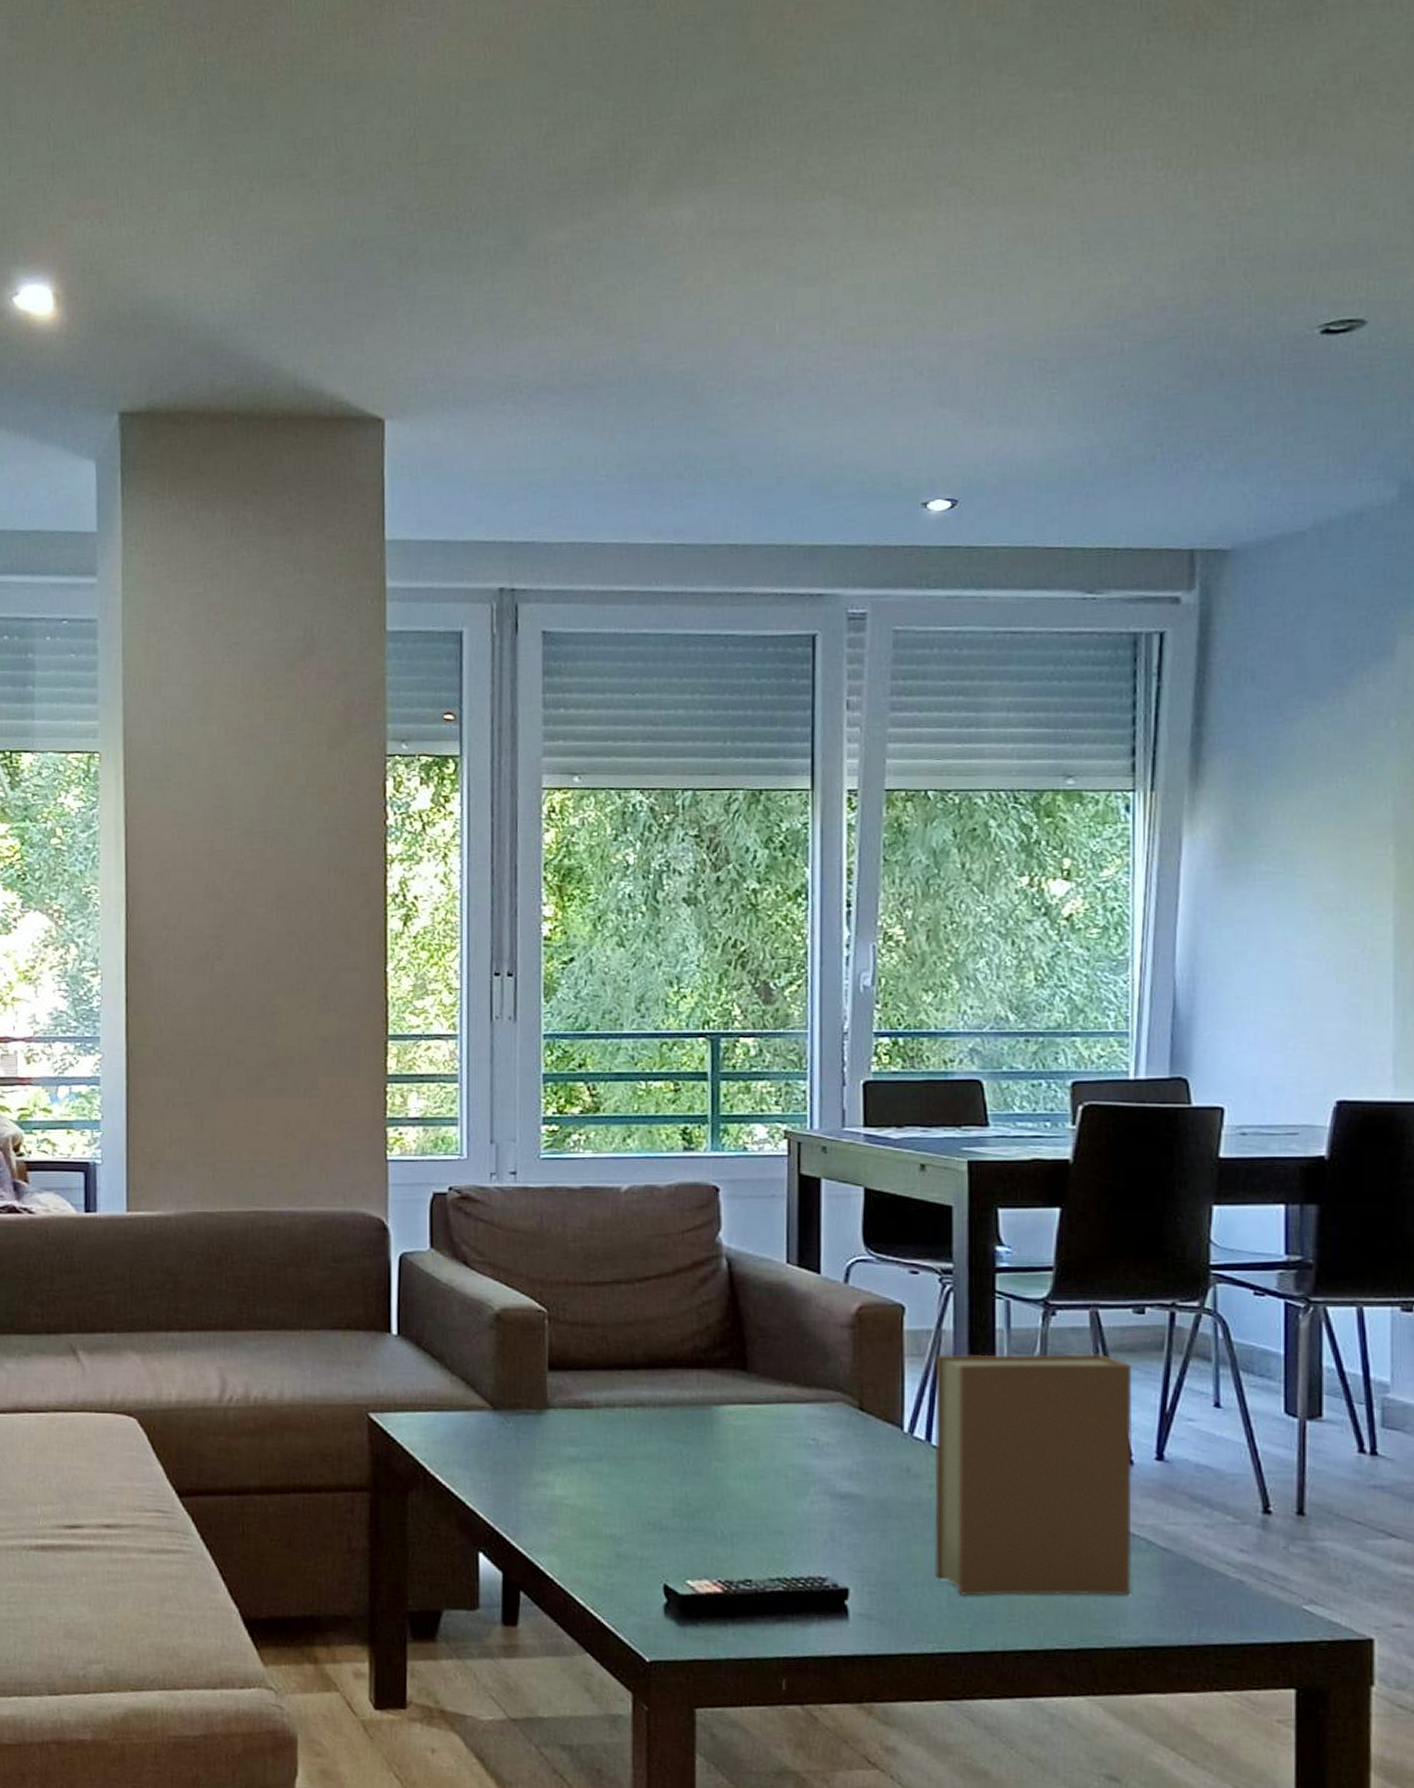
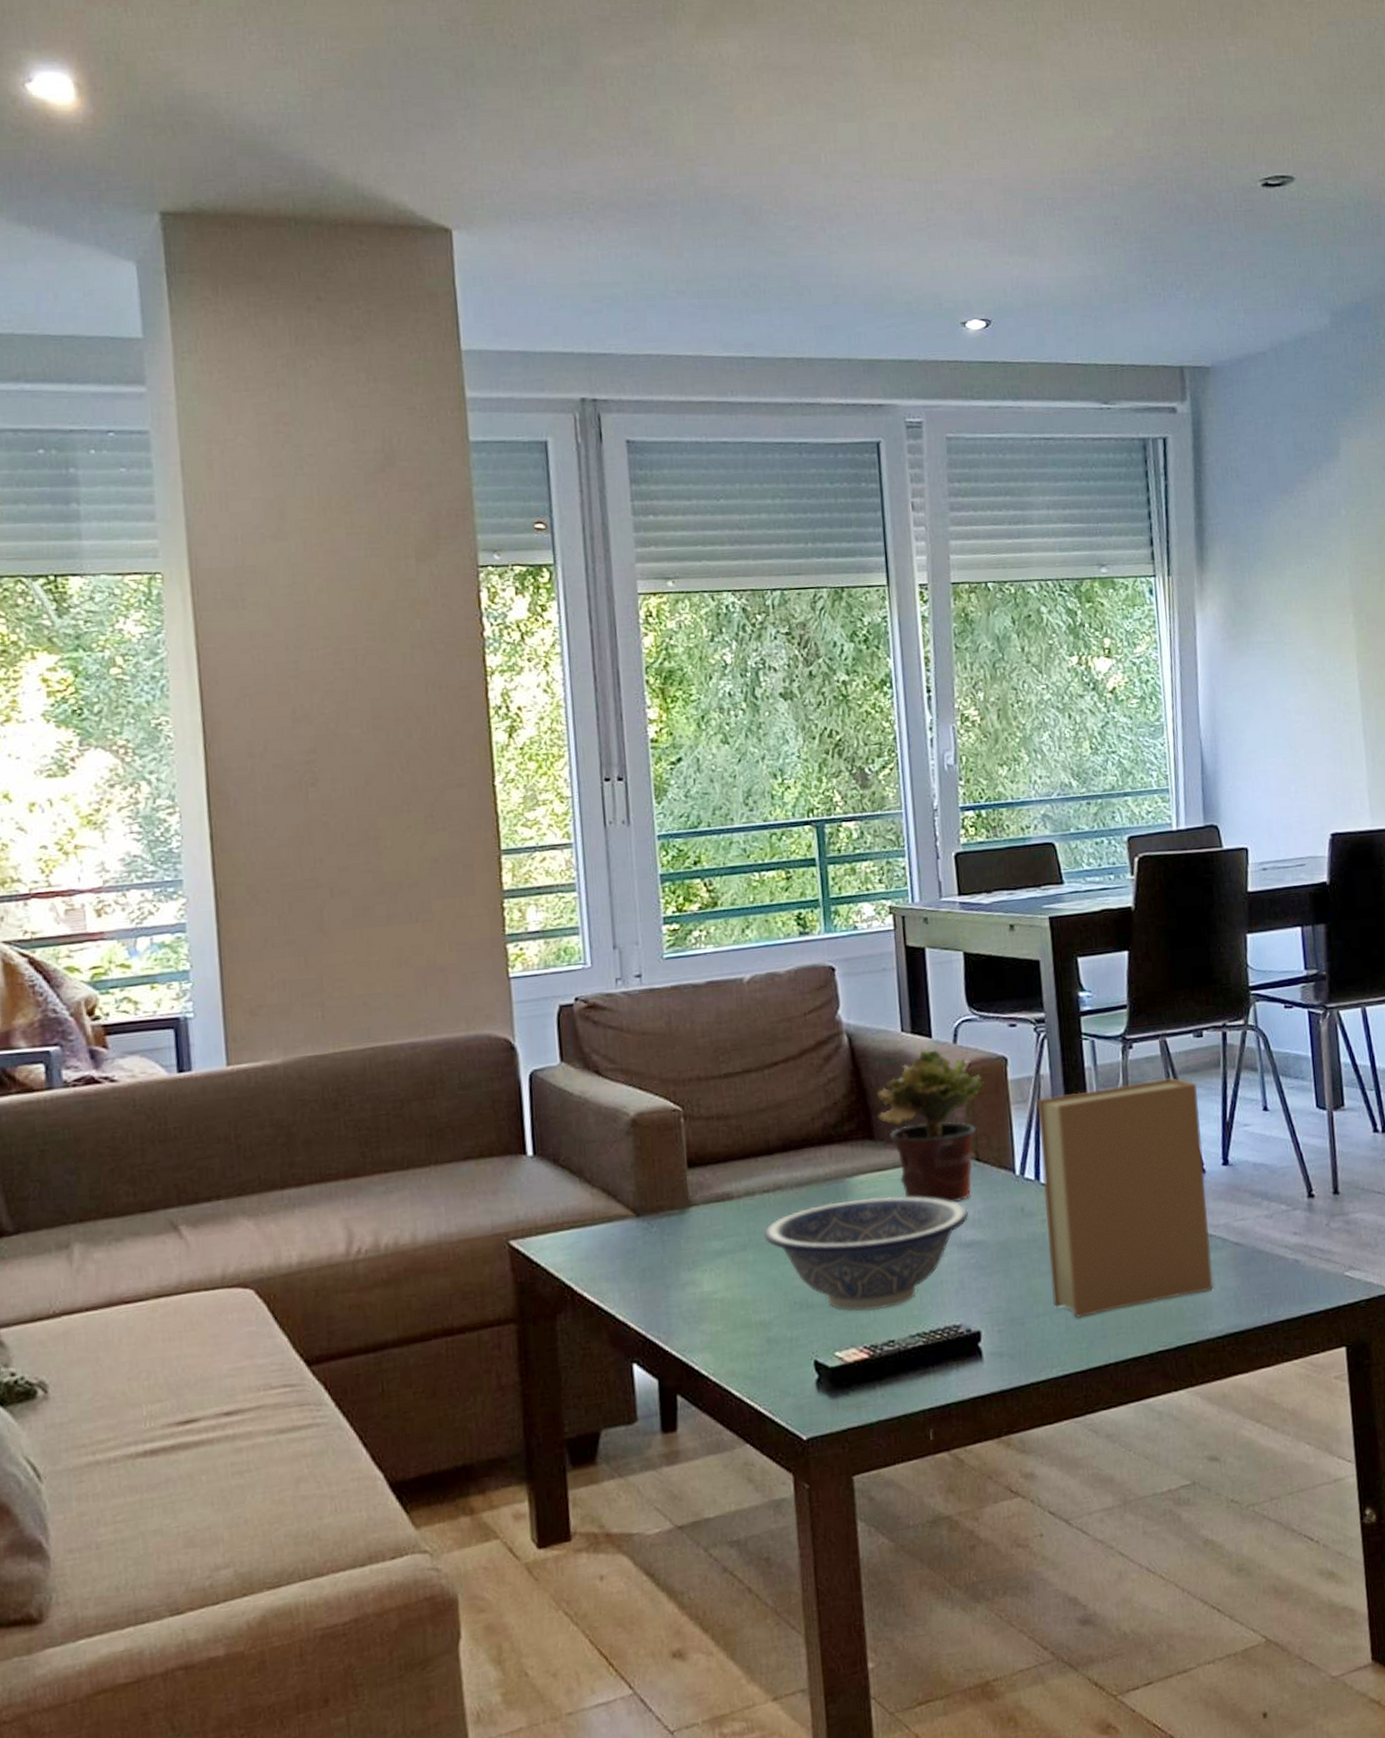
decorative bowl: none [621,1428,845,1547] -> present [764,1196,968,1312]
potted plant: none [752,1285,876,1449] -> present [877,1050,984,1203]

